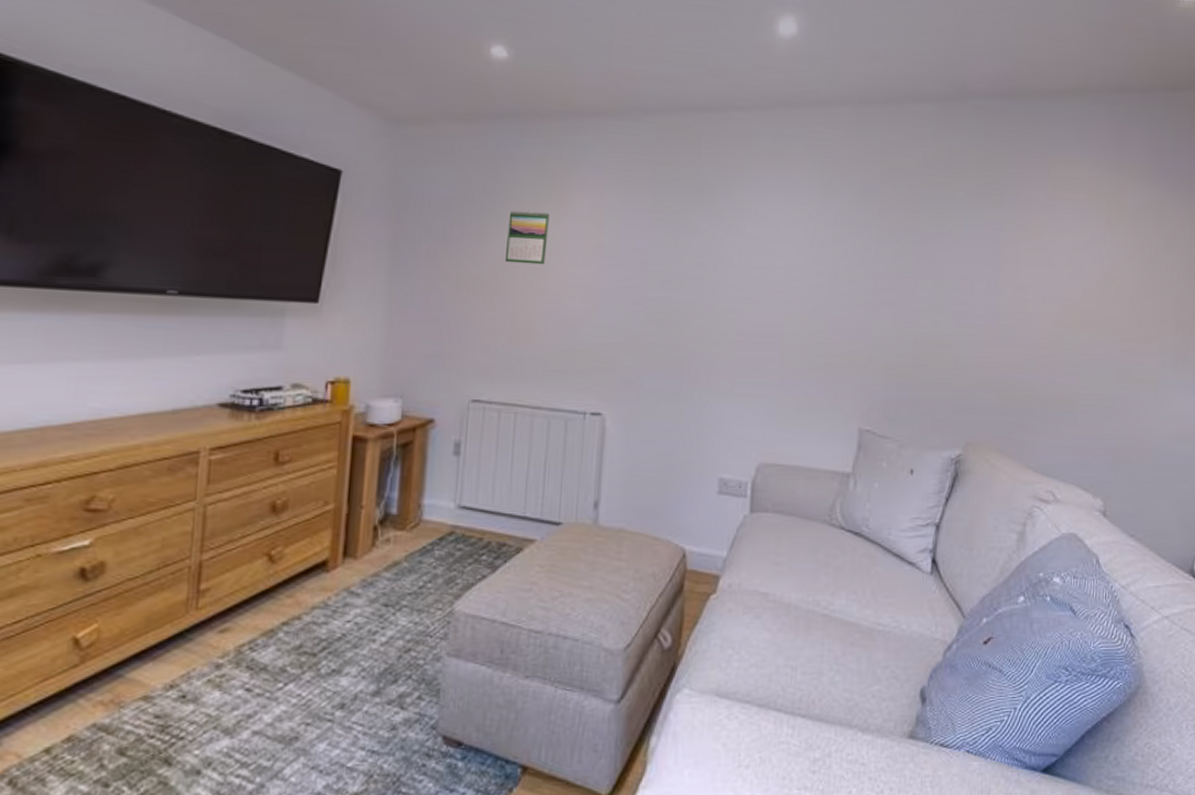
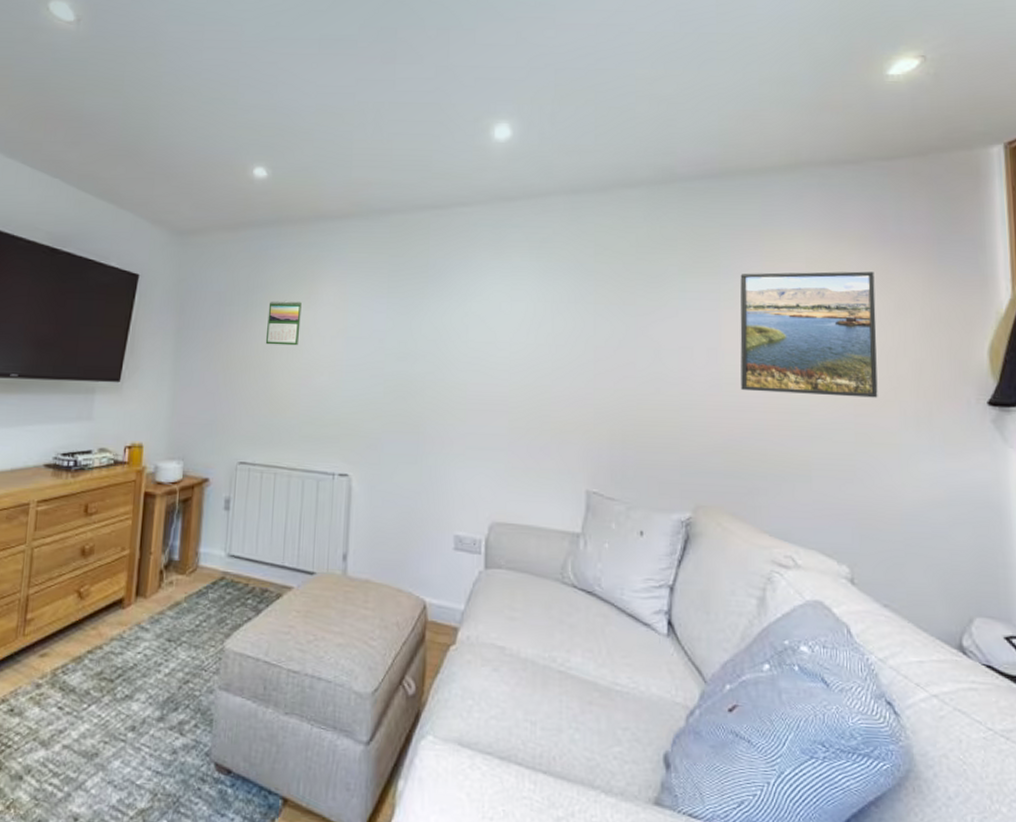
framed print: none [1017,202,1149,334] -> present [740,271,878,398]

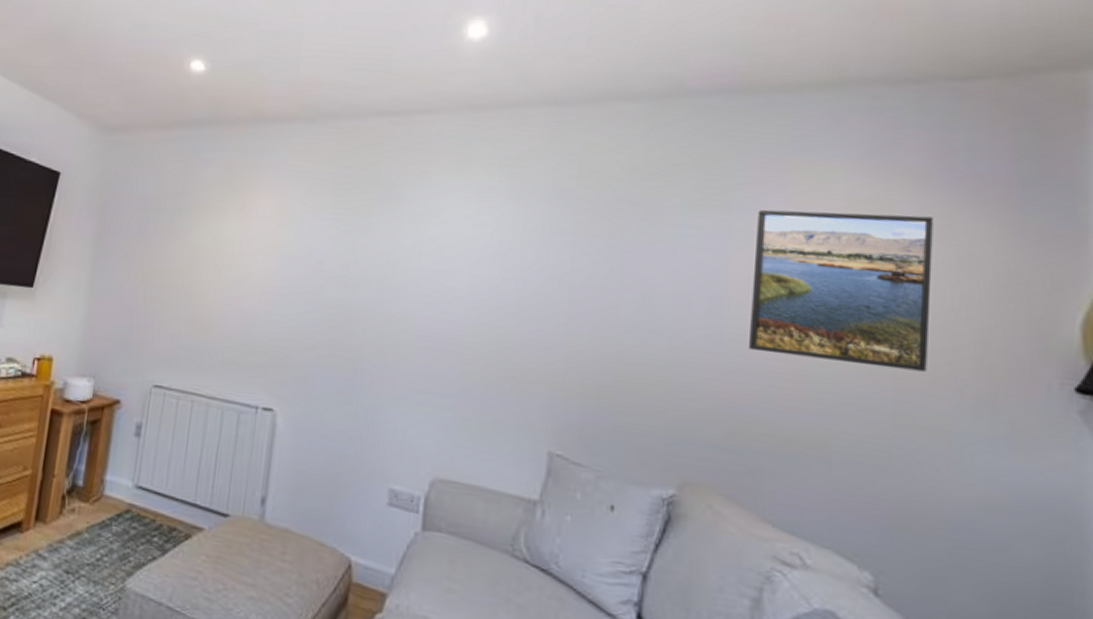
calendar: present [265,301,302,346] -> none [191,209,234,261]

